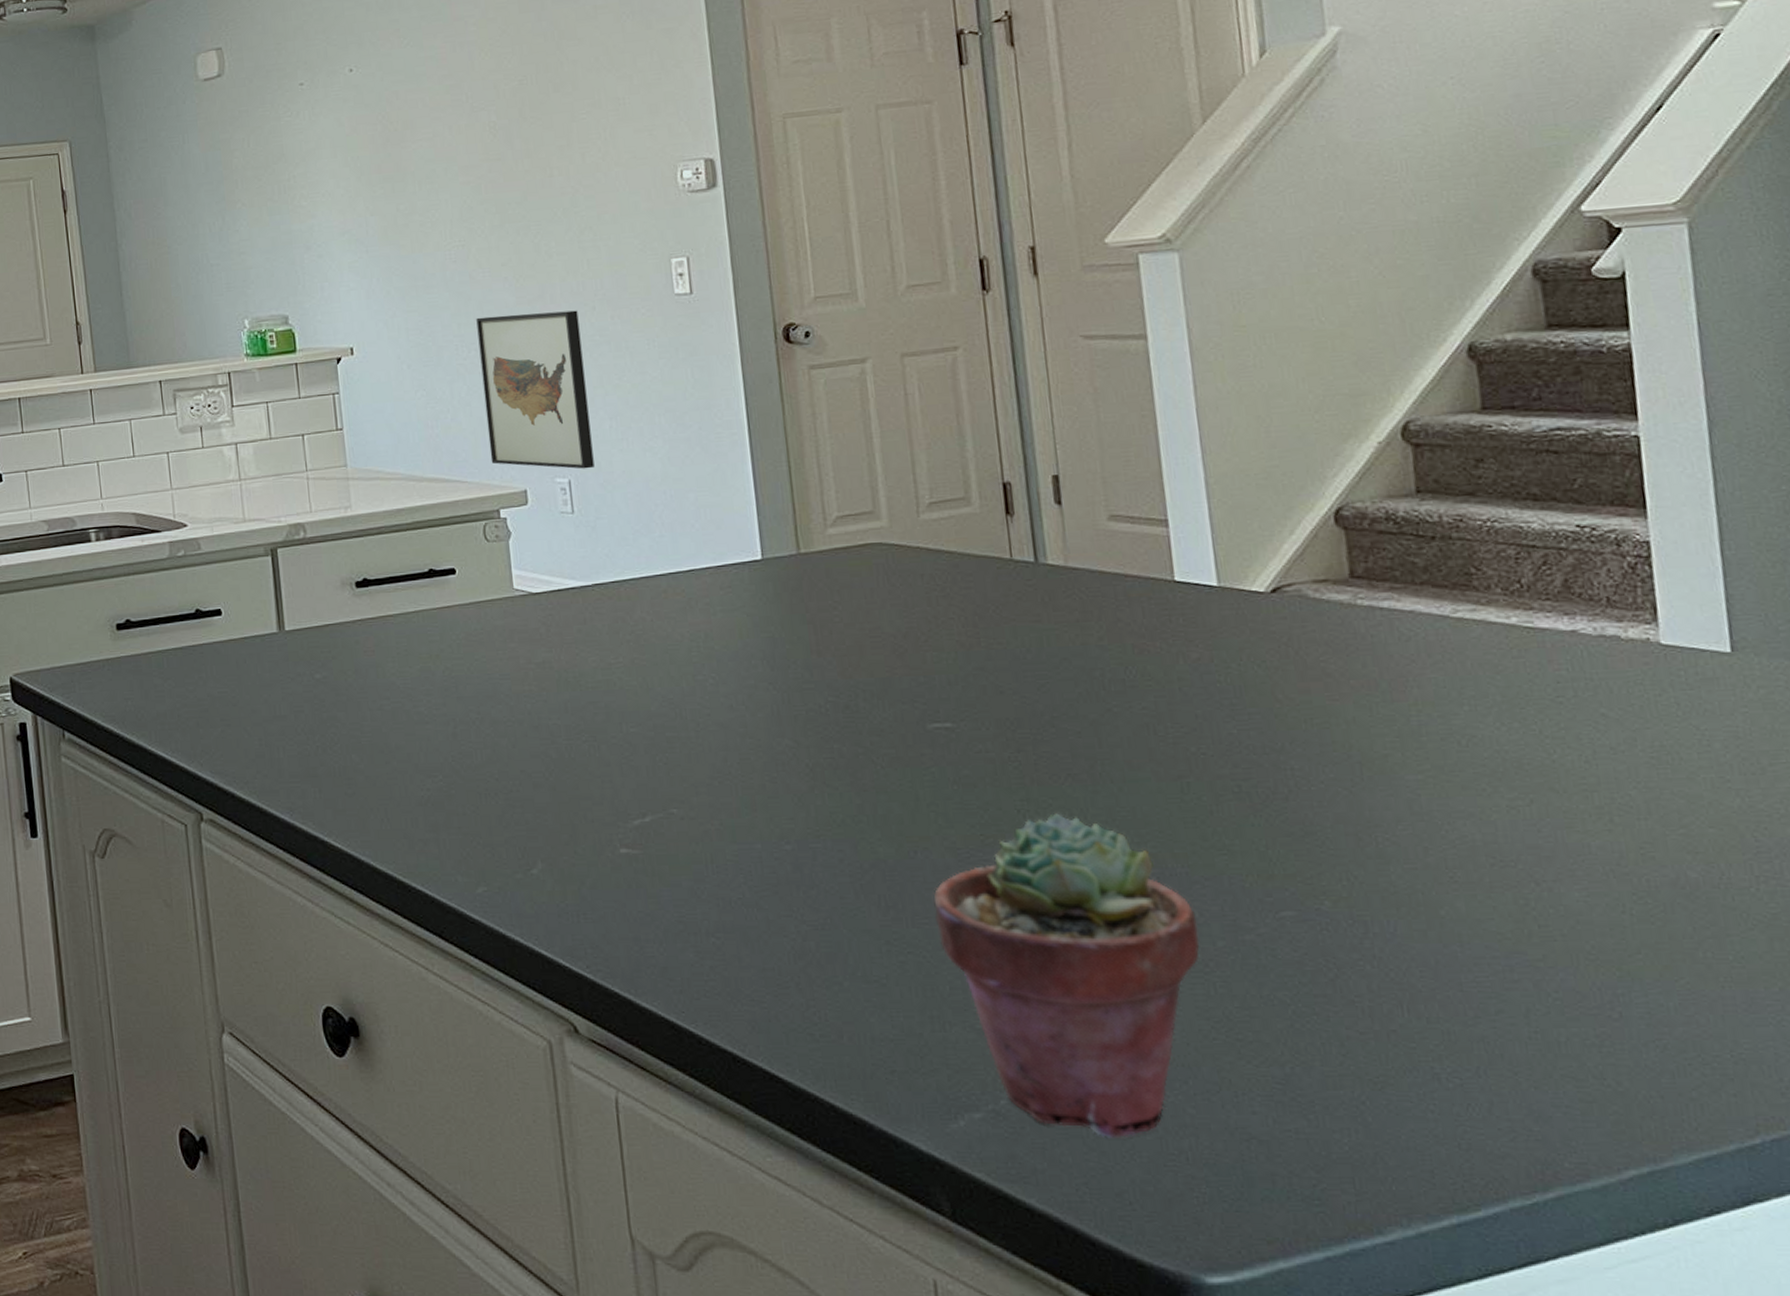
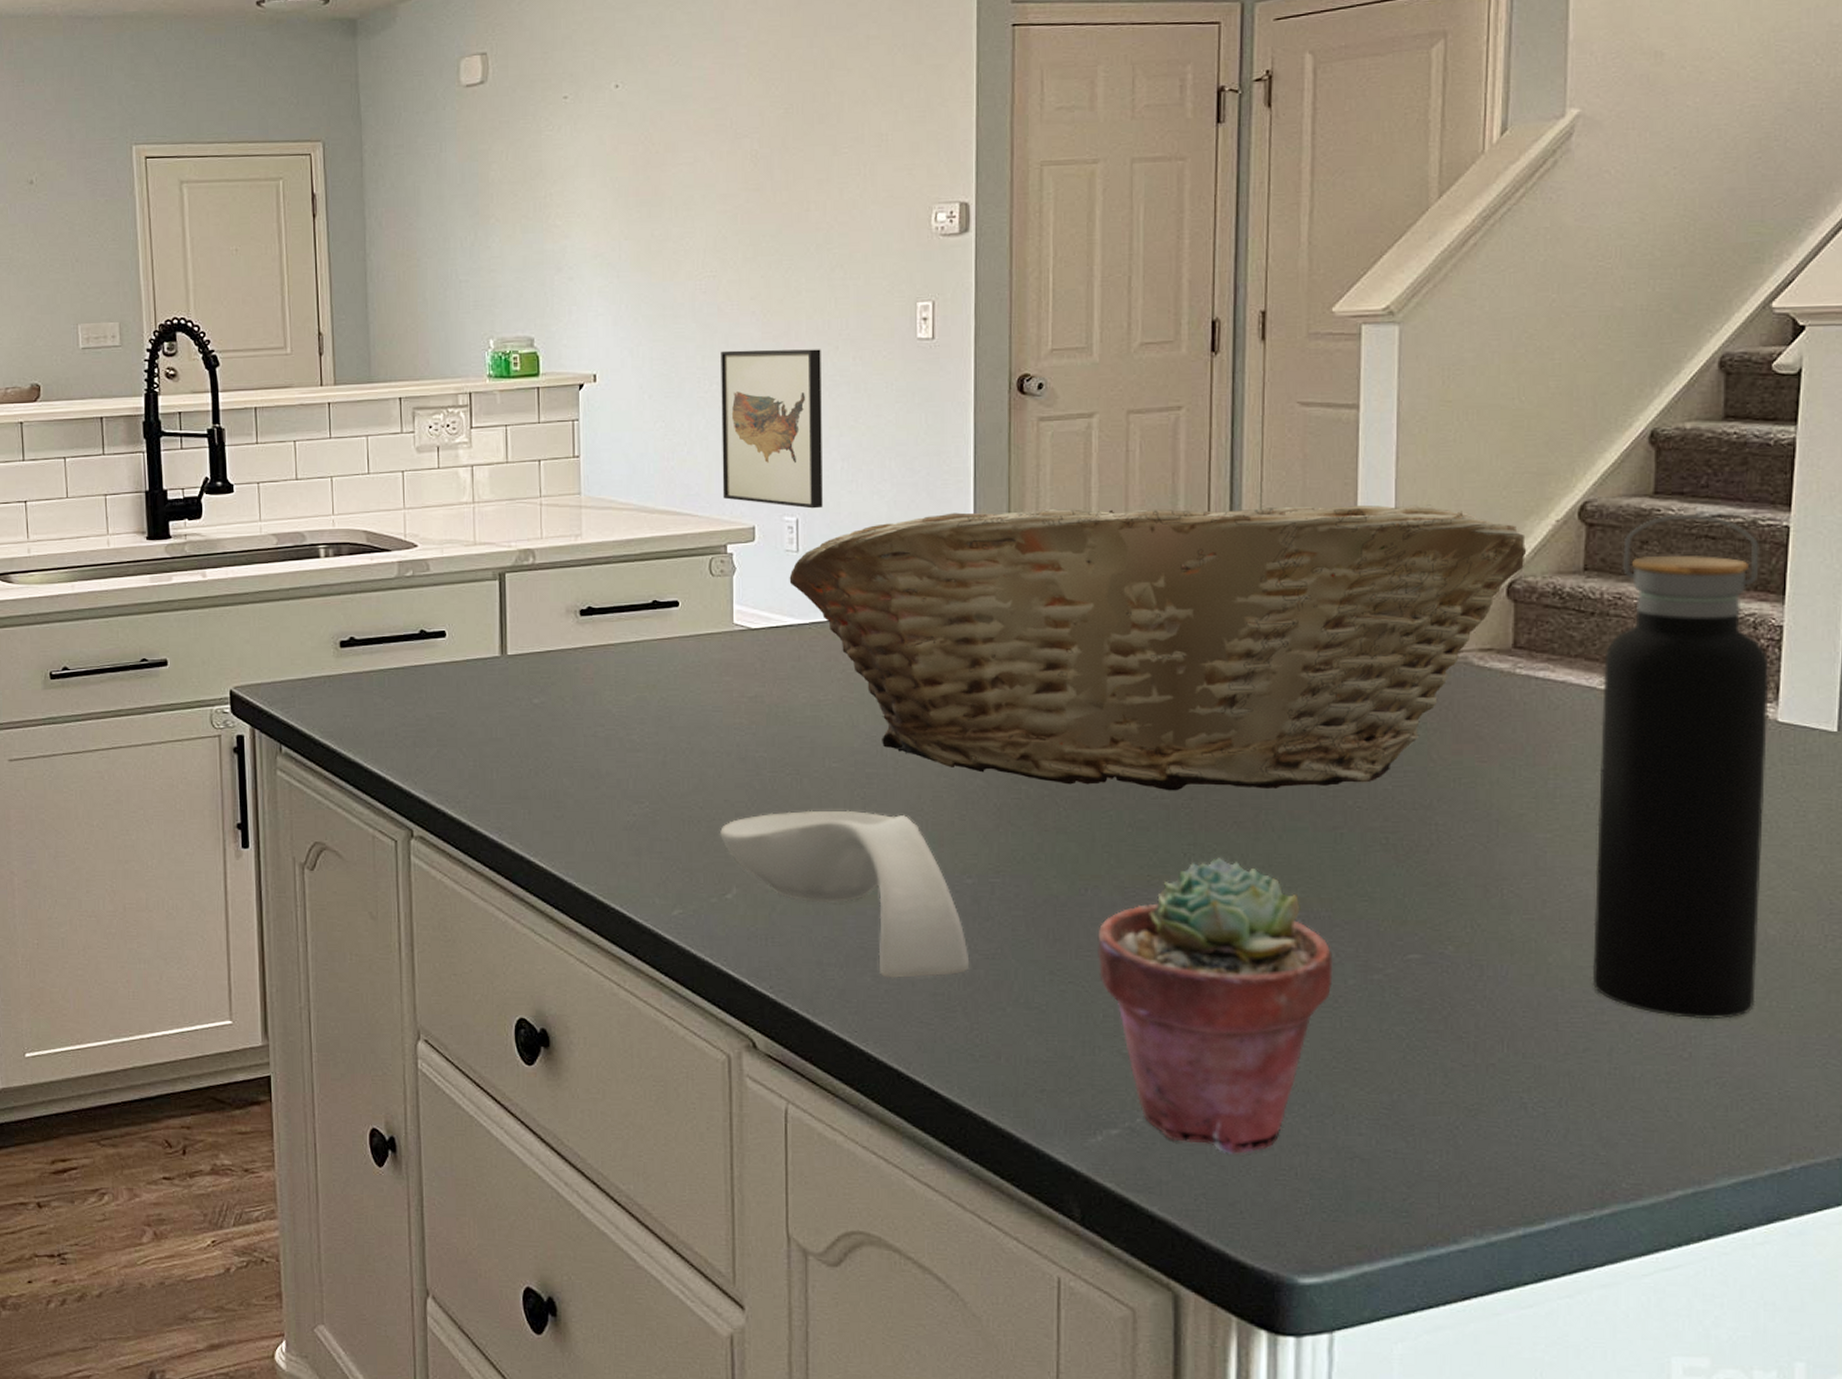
spoon rest: none [518,776,799,955] -> present [719,810,970,979]
fruit basket: none [566,432,1351,744] -> present [789,504,1527,791]
water bottle: none [1454,428,1687,975] -> present [1593,513,1769,1020]

